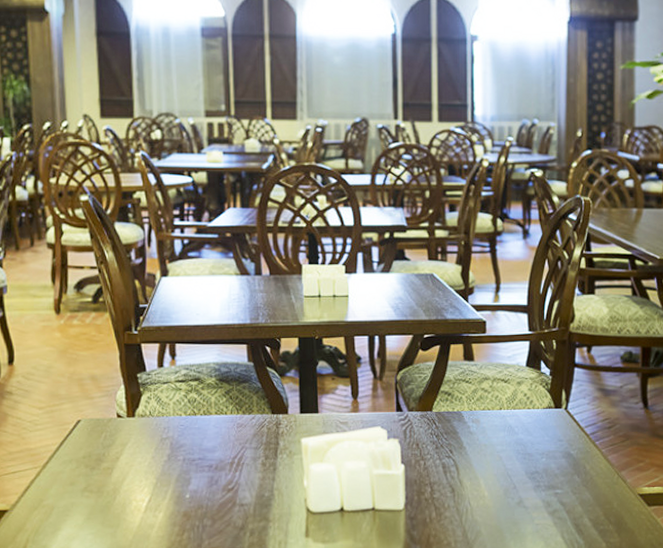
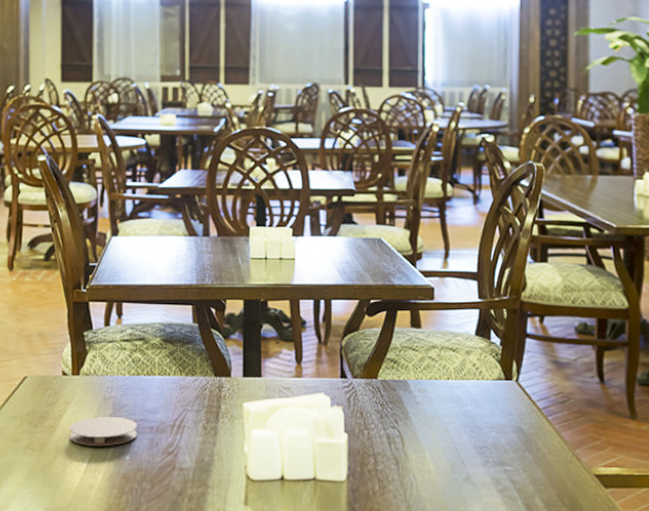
coaster: none [127,456,197,486] -> present [69,416,138,446]

